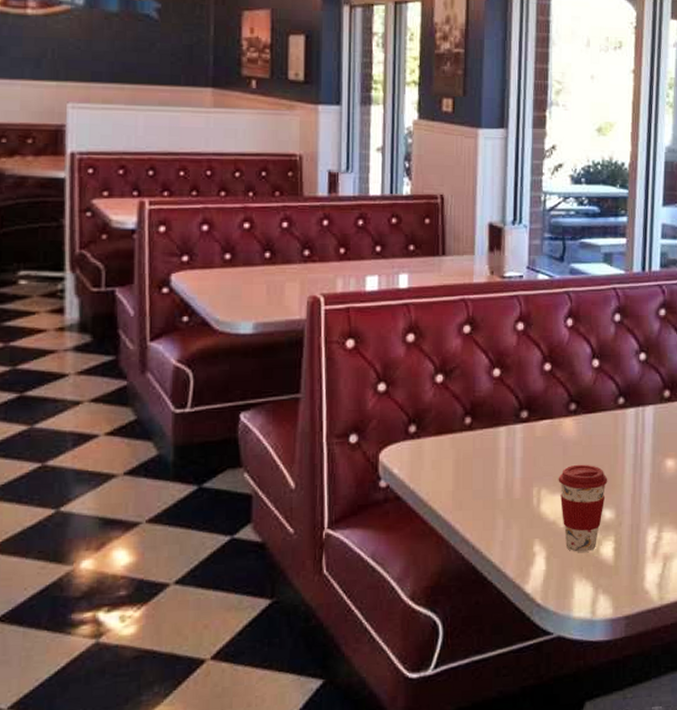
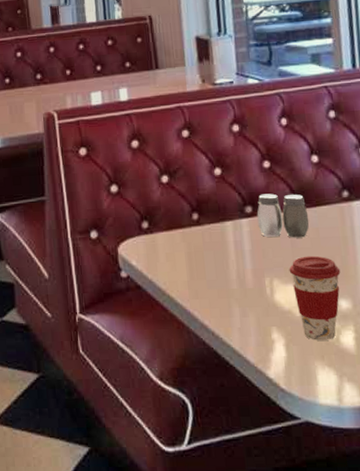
salt and pepper shaker: none [532,398,583,446] -> present [257,193,309,238]

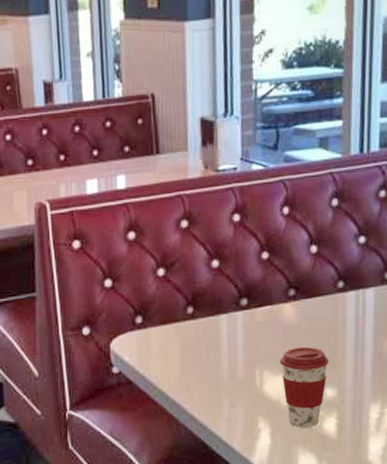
salt and pepper shaker: present [257,193,309,238] -> none [252,285,303,330]

